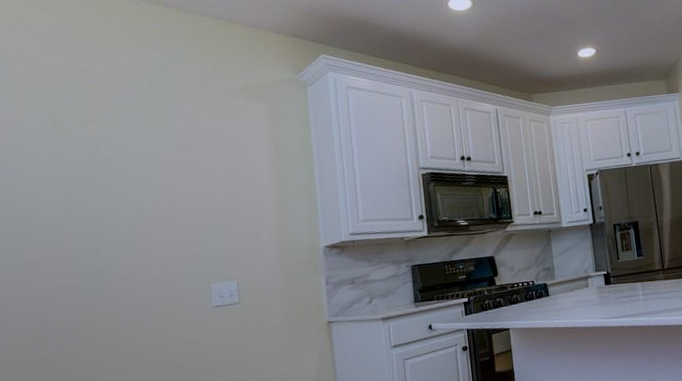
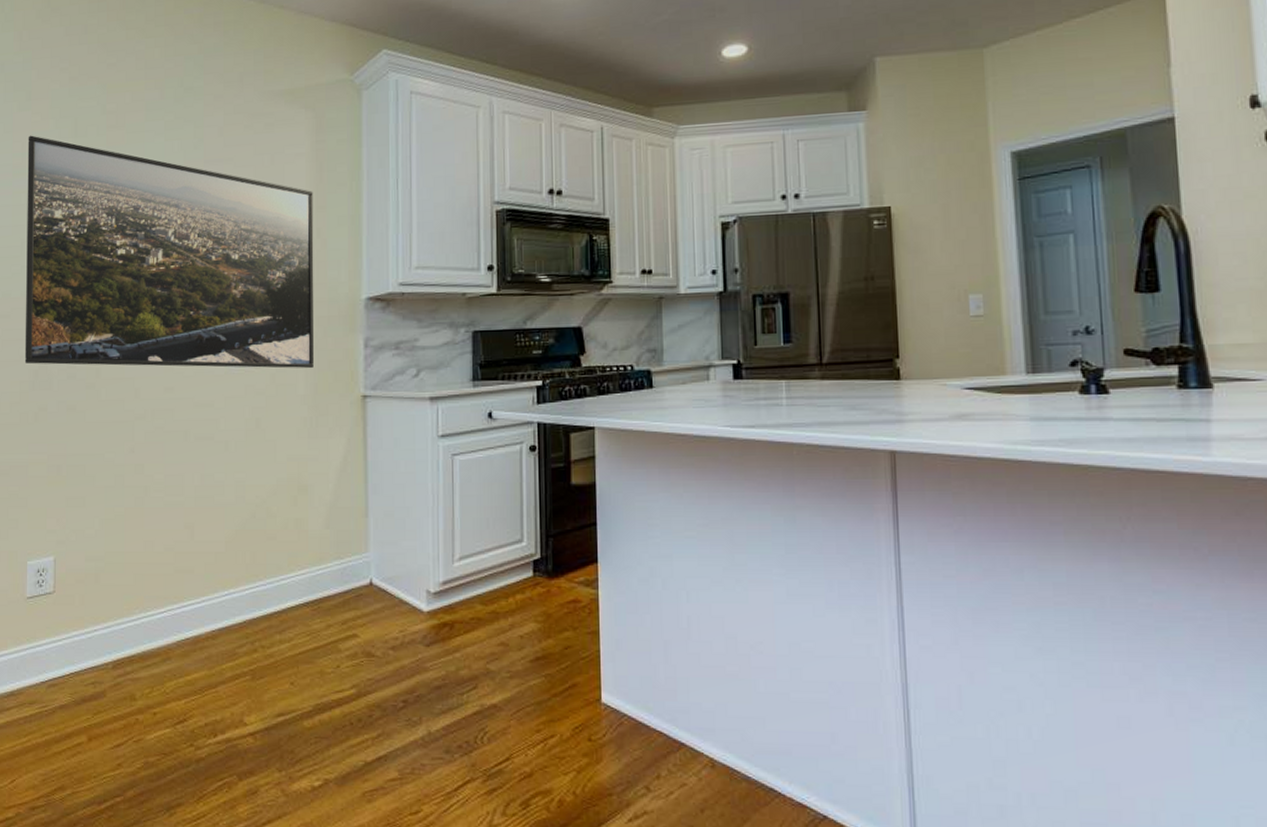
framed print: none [9,130,285,322] -> present [24,135,314,369]

